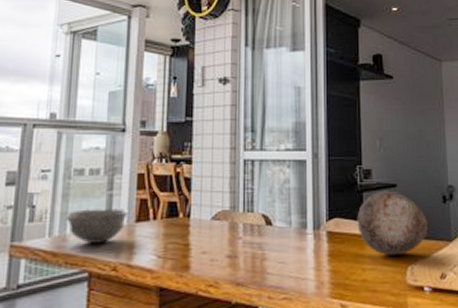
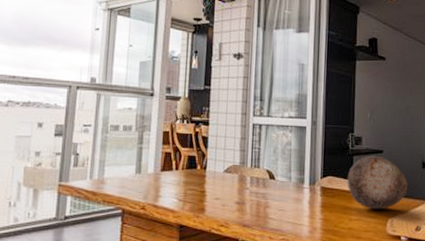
bowl: present [65,208,129,243] -> none [103,158,156,187]

